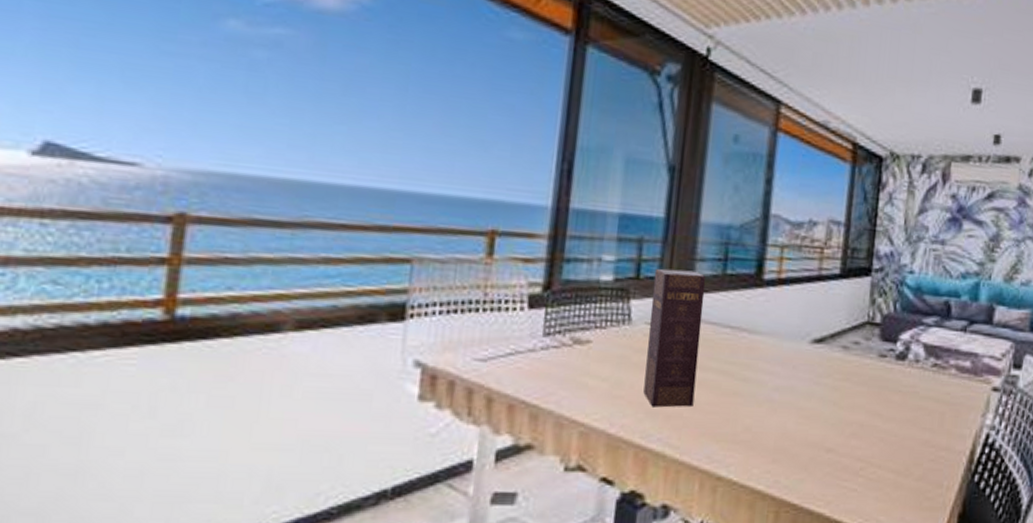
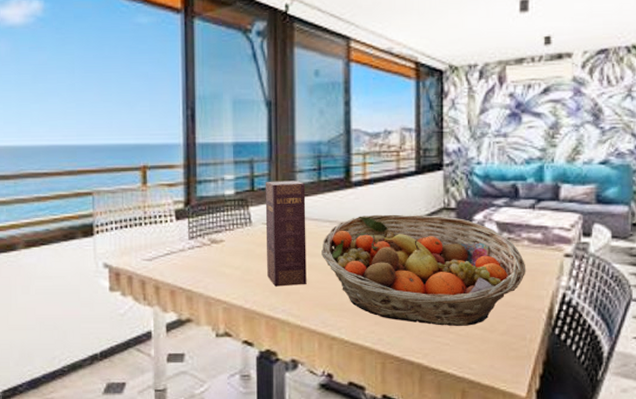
fruit basket: none [716,323,951,468] -> present [321,214,526,326]

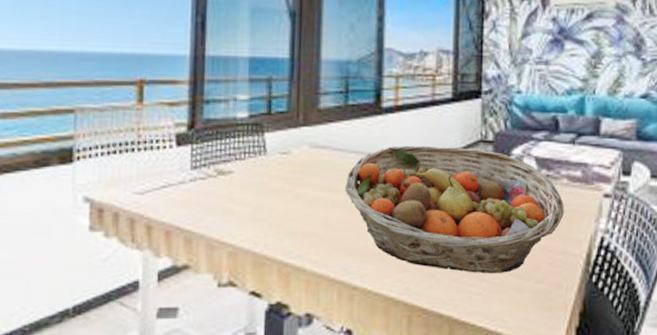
wine box: present [265,180,307,287] -> none [282,103,330,227]

